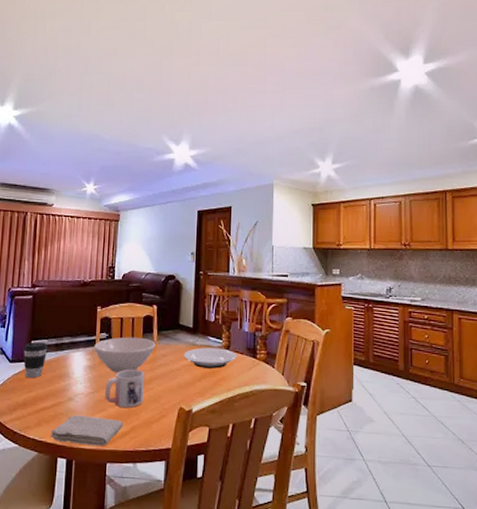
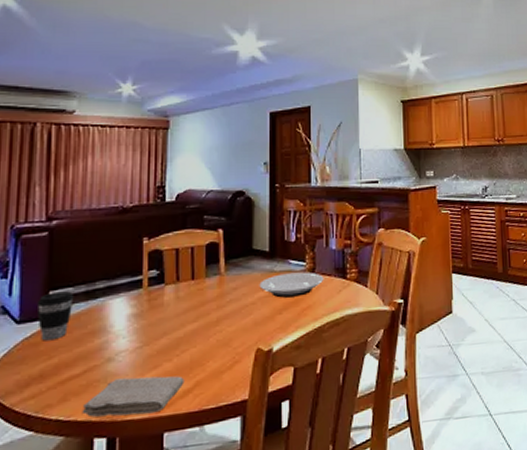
bowl: present [94,337,156,373] -> none [141,270,223,318]
mug: present [105,369,144,408] -> none [158,309,210,361]

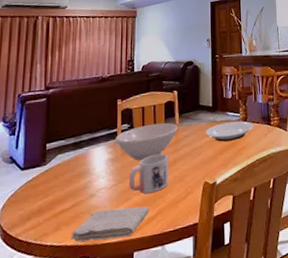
coffee cup: present [36,291,75,341] -> none [37,143,66,183]
bowl: none [141,270,223,318] -> present [116,122,178,161]
mug: none [158,309,210,361] -> present [129,153,168,194]

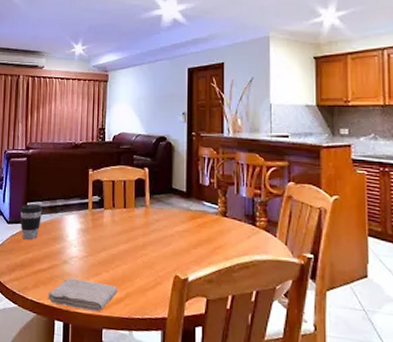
coffee cup: none [37,143,66,183] -> present [19,204,43,240]
bowl: present [116,122,178,161] -> none [87,200,148,238]
mug: present [129,153,168,194] -> none [99,233,138,274]
plate: present [205,121,254,142] -> none [177,213,235,236]

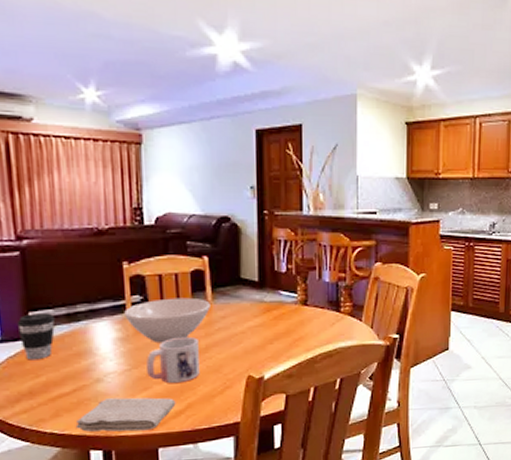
bowl: none [87,200,148,238] -> present [124,297,210,344]
mug: none [99,233,138,274] -> present [146,336,200,384]

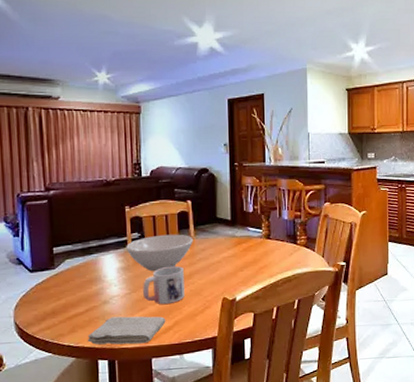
coffee cup: present [16,313,56,360] -> none [44,248,74,286]

